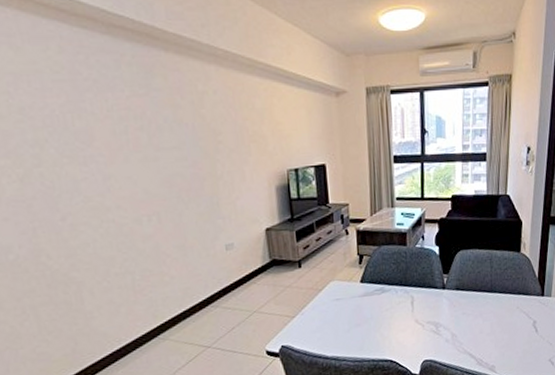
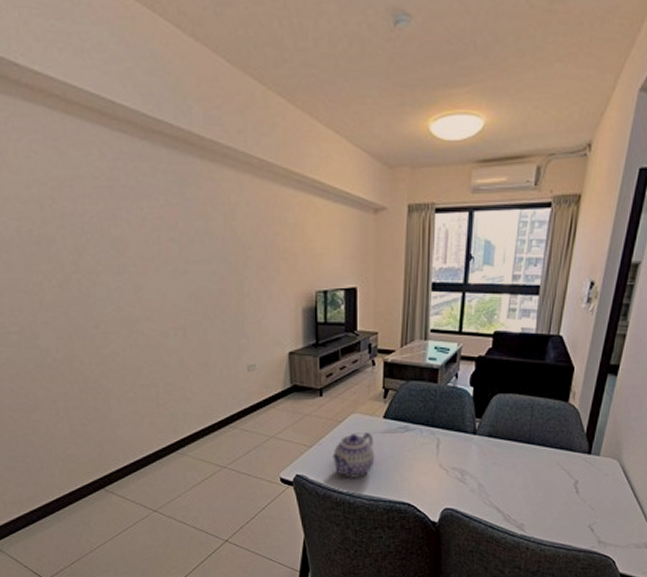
teapot: none [315,297,356,343] -> present [332,432,375,478]

